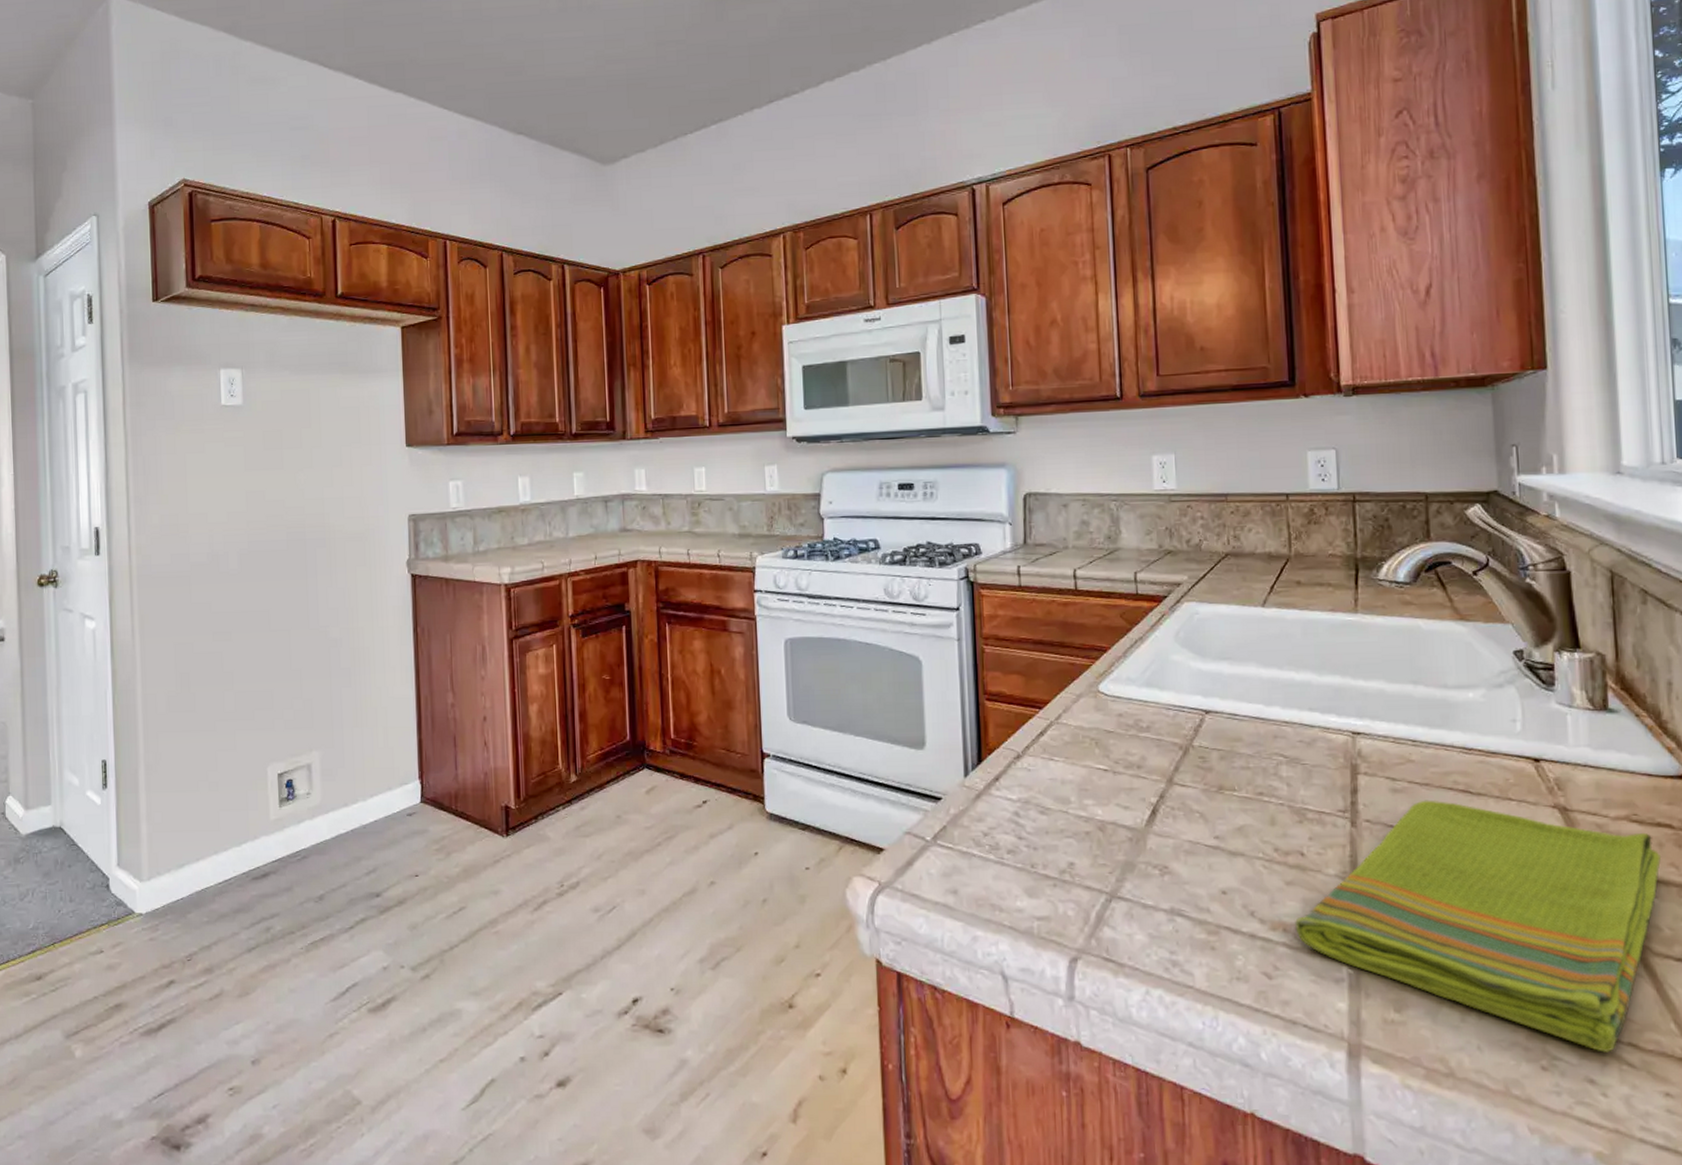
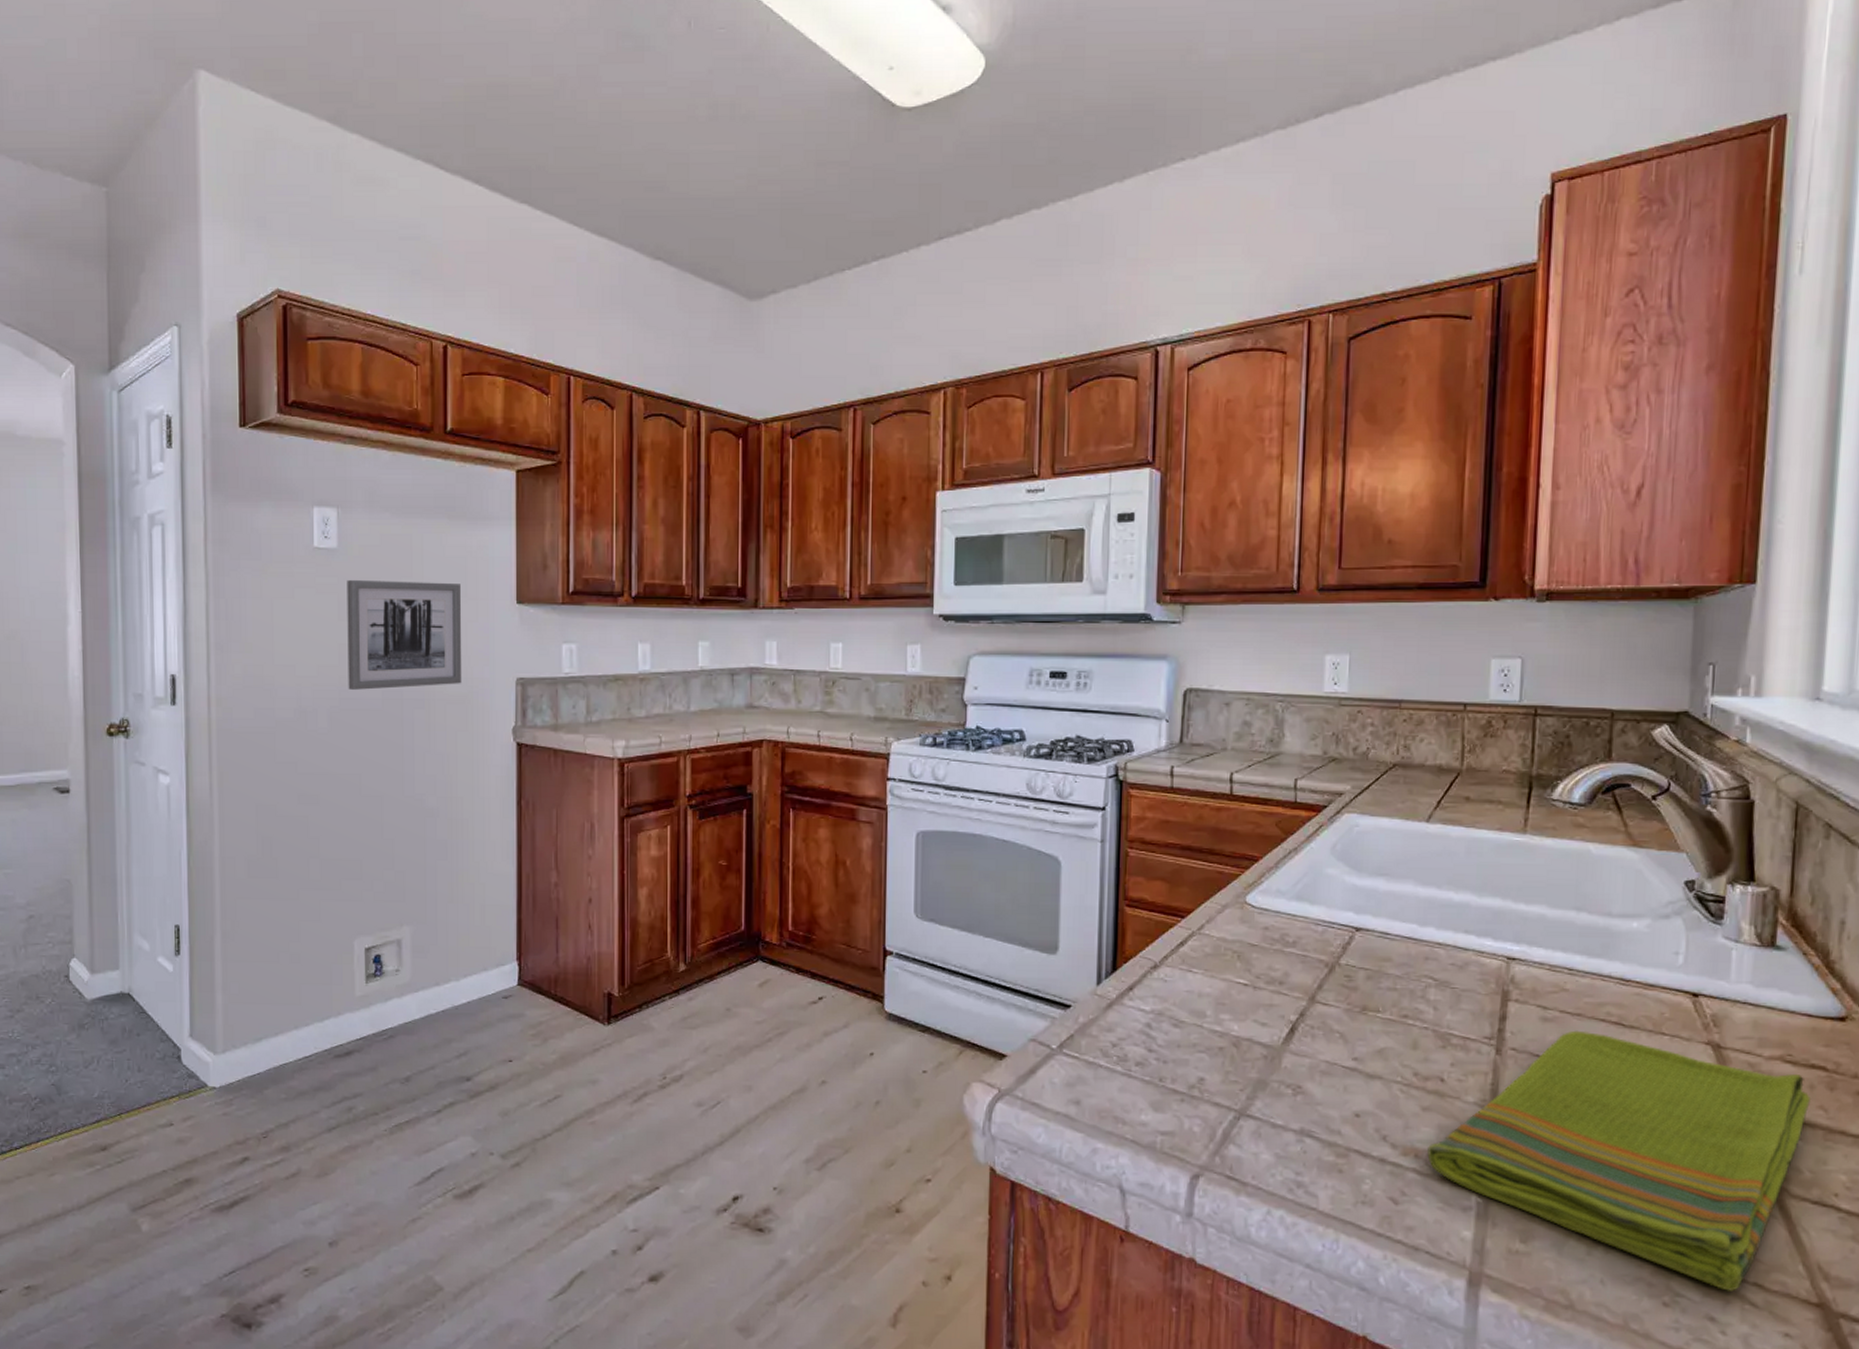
wall art: none [252,431,359,533] -> present [347,580,462,690]

